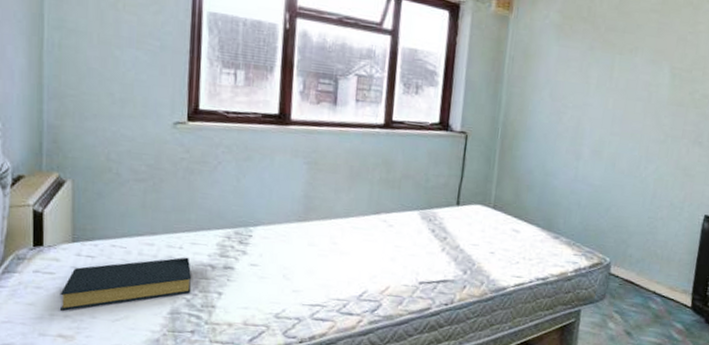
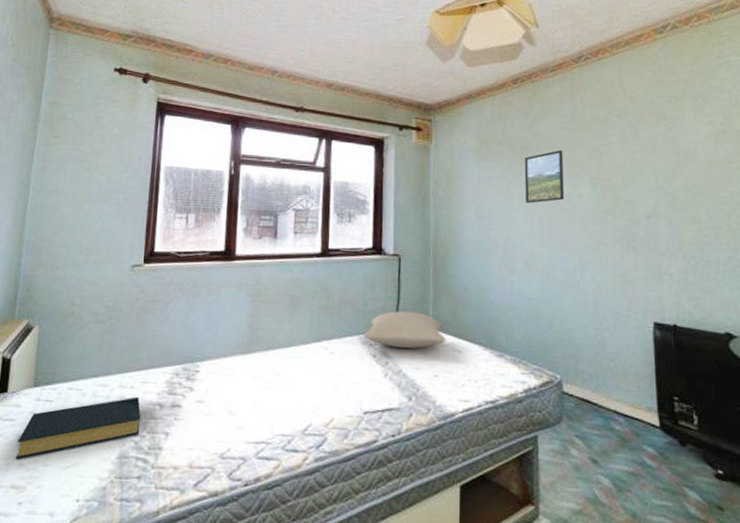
pillow: none [423,189,506,227] -> present [363,311,447,349]
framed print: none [602,34,649,90] -> present [524,149,564,204]

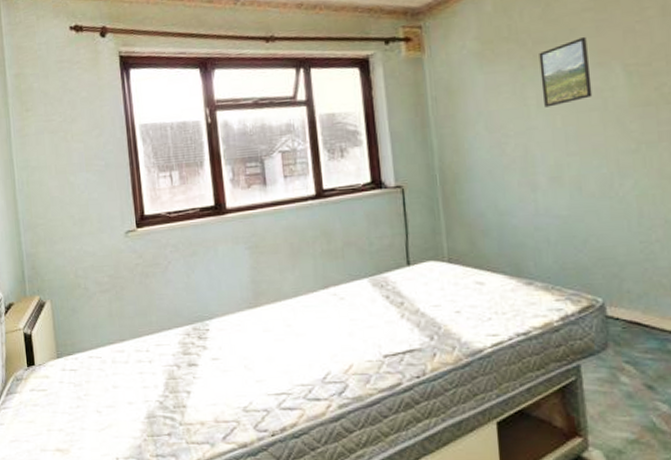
hardback book: present [15,396,141,459] -> none [53,359,163,425]
pillow: present [363,311,447,349] -> none [373,246,466,287]

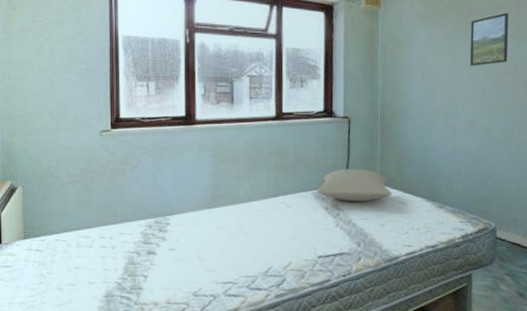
pillow: none [373,246,466,287] -> present [317,169,393,202]

